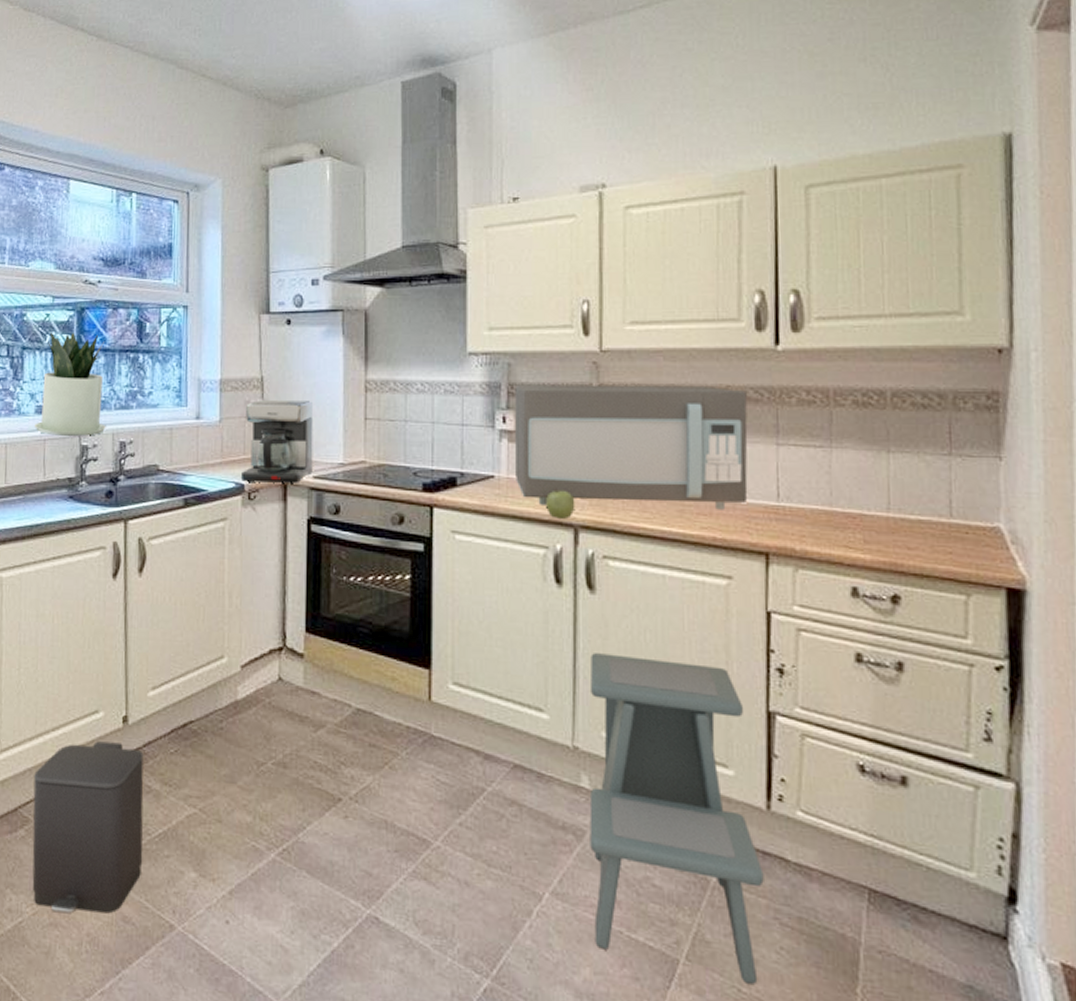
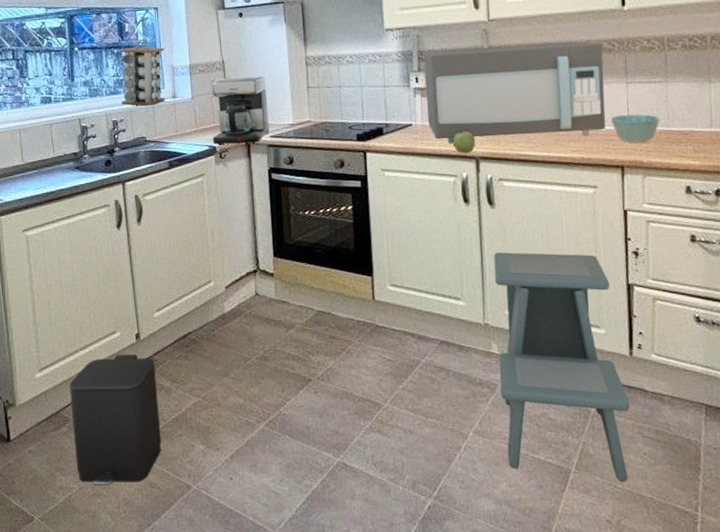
planter: present [35,332,106,437] -> none [42,36,100,121]
spice rack: none [132,342,192,427] -> present [120,38,165,107]
bowl: none [753,485,820,526] -> present [610,114,660,144]

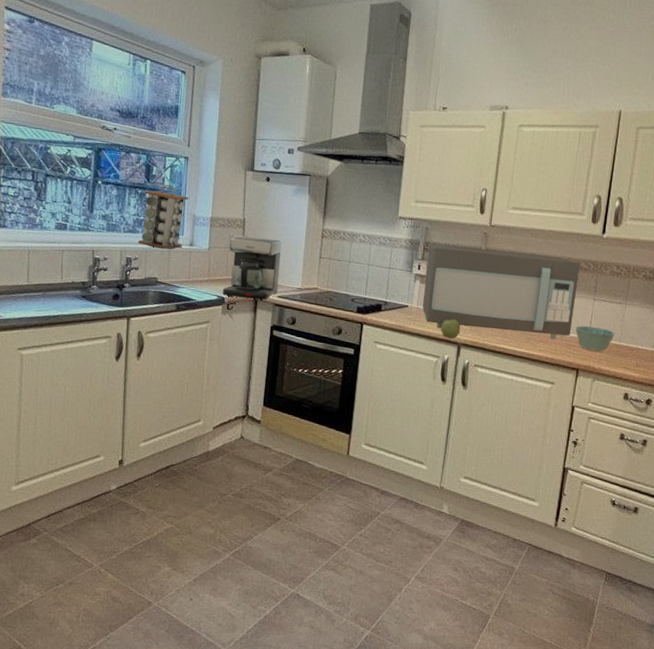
pedal bin: present [69,354,162,486] -> none [41,477,134,597]
step stool: present [494,252,630,481] -> none [440,428,550,628]

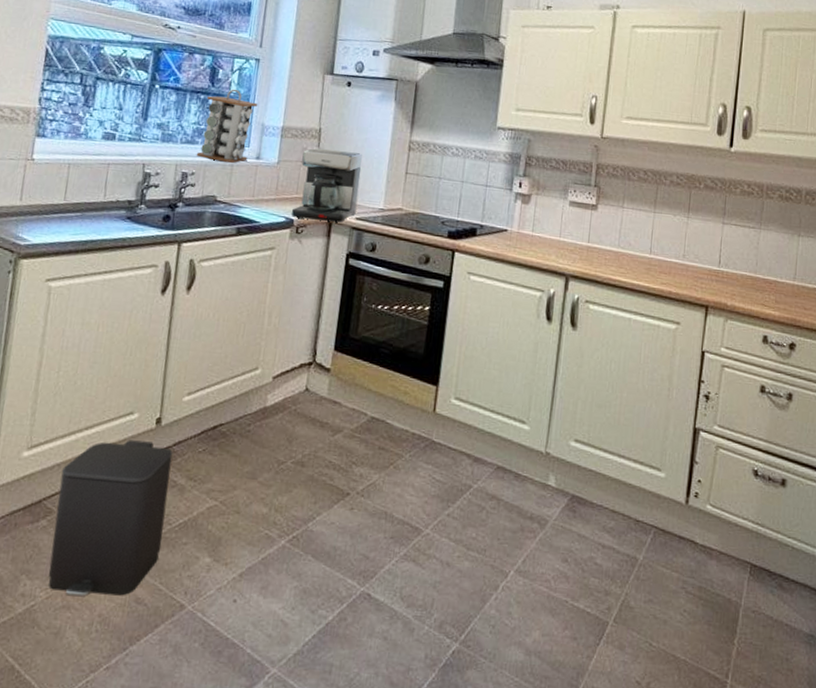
pedal bin: none [41,477,134,597] -> present [48,440,173,597]
microwave: present [422,243,580,340] -> none [524,157,706,271]
fruit: present [441,317,461,339] -> none [546,243,569,270]
bowl: present [575,325,615,353] -> none [702,254,749,287]

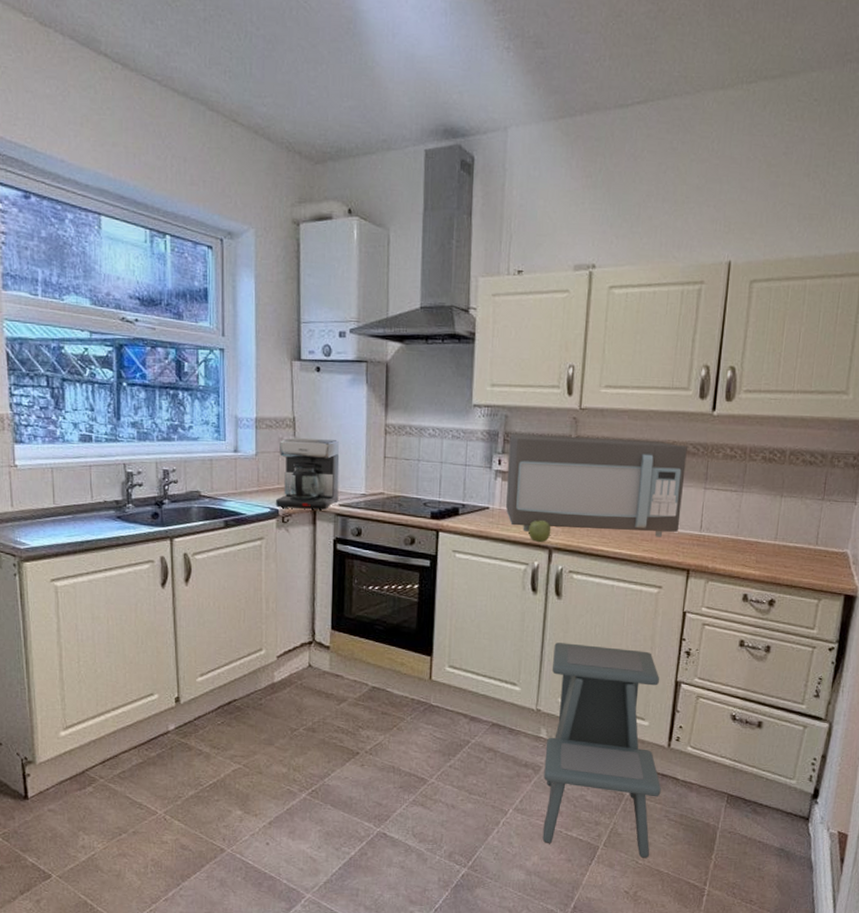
pedal bin: present [48,440,173,597] -> none [97,717,197,846]
spice rack: present [196,89,258,164] -> none [174,382,229,459]
microwave: none [524,157,706,271] -> present [506,433,687,537]
step stool: none [545,378,678,640] -> present [542,643,661,858]
fruit: none [546,243,569,270] -> present [529,518,551,543]

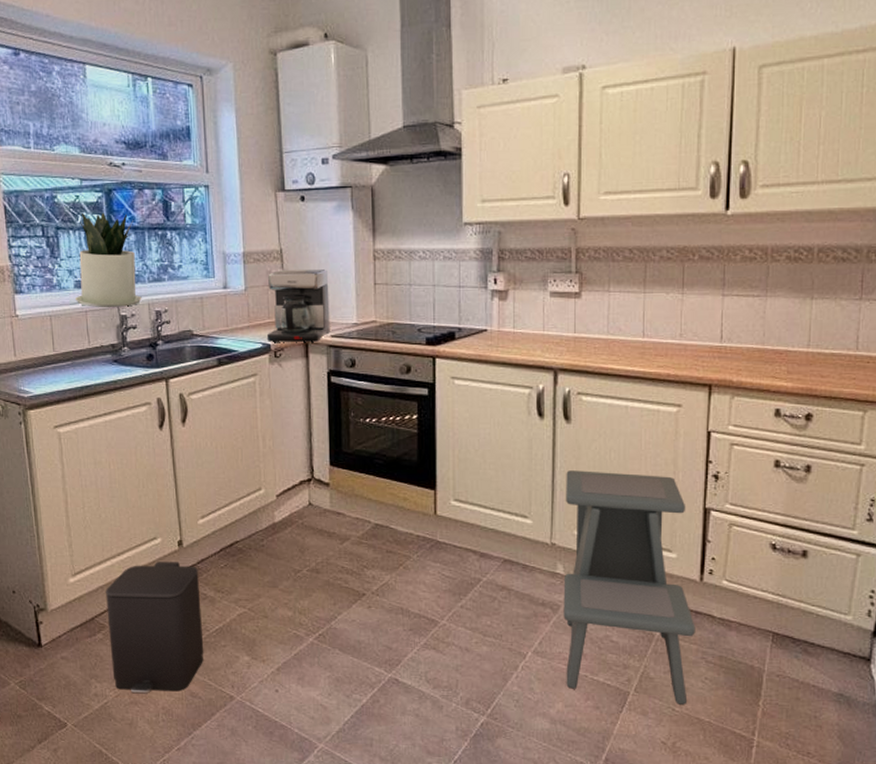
planter: none [79,365,149,465] -> present [75,212,142,308]
pedal bin: none [97,717,197,846] -> present [105,561,204,694]
microwave: present [506,433,687,537] -> none [505,247,700,353]
fruit: present [529,518,551,543] -> none [531,338,555,364]

